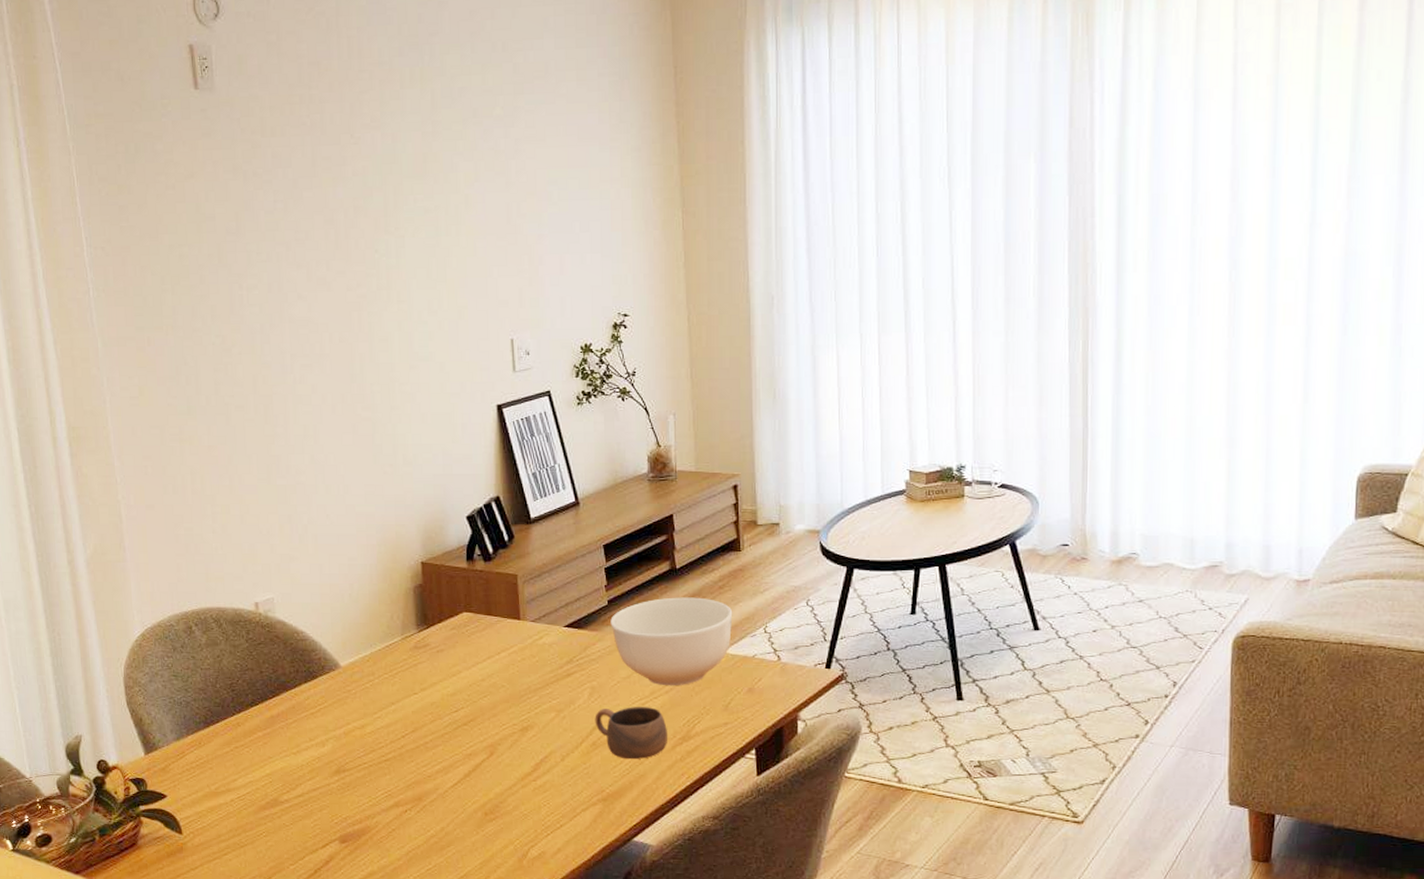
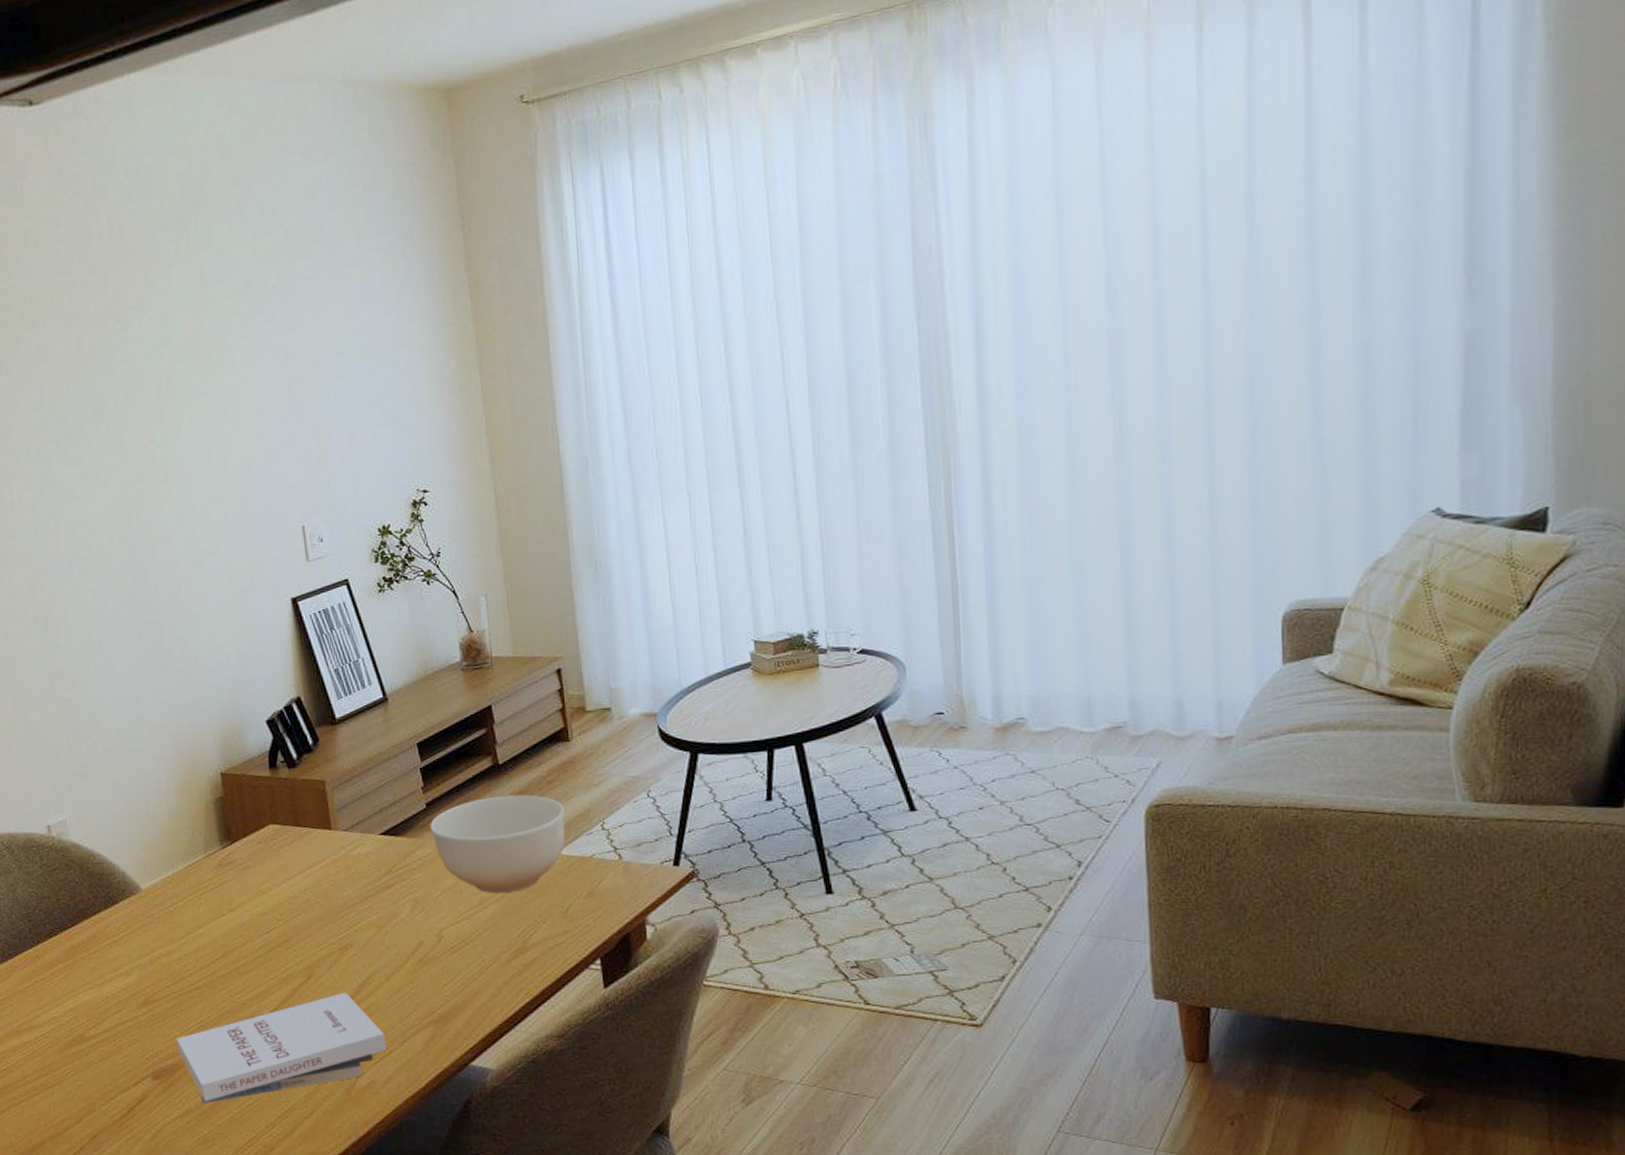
books: none [364,769,558,867] -> present [175,992,387,1104]
cup: present [595,707,668,759] -> none [419,918,502,975]

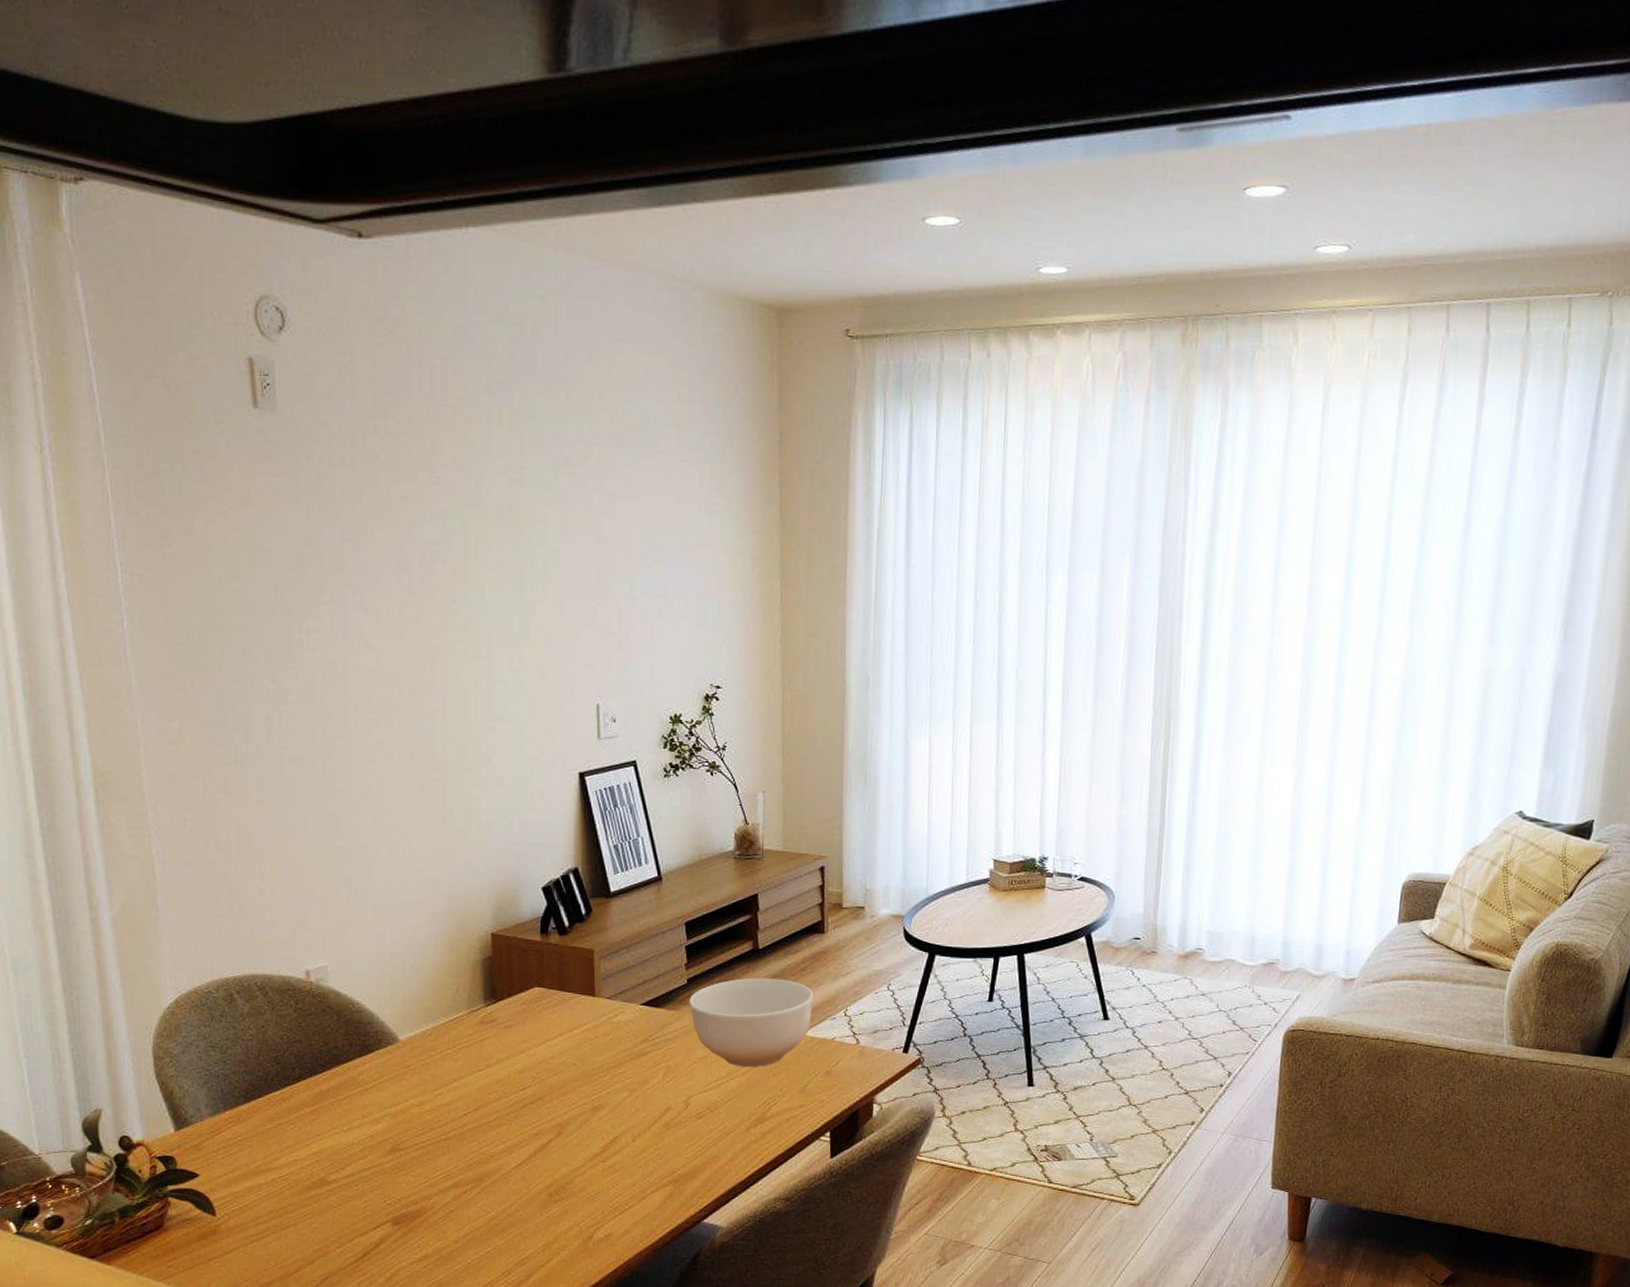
books: present [175,992,387,1104] -> none [420,1150,627,1250]

